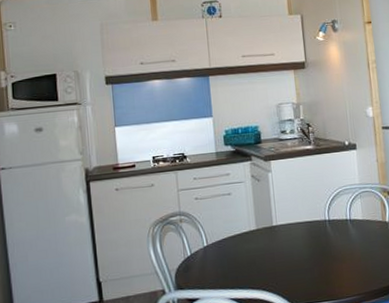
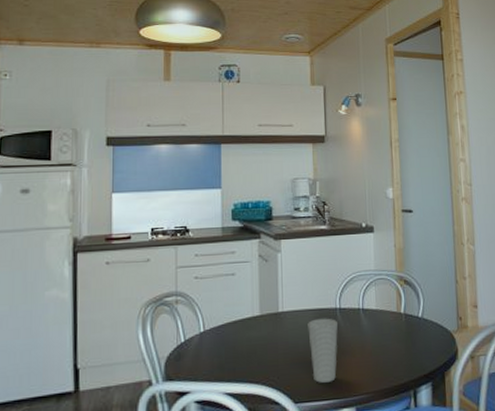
cup: none [300,229,329,287] -> present [308,318,338,383]

